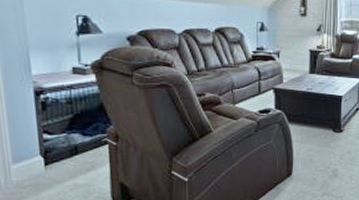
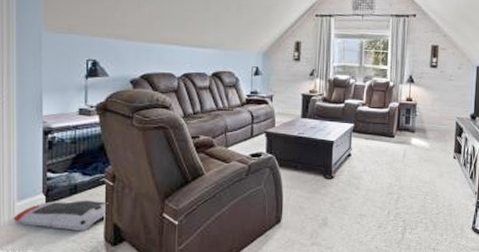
air purifier: none [10,160,113,191] -> present [13,200,108,231]

